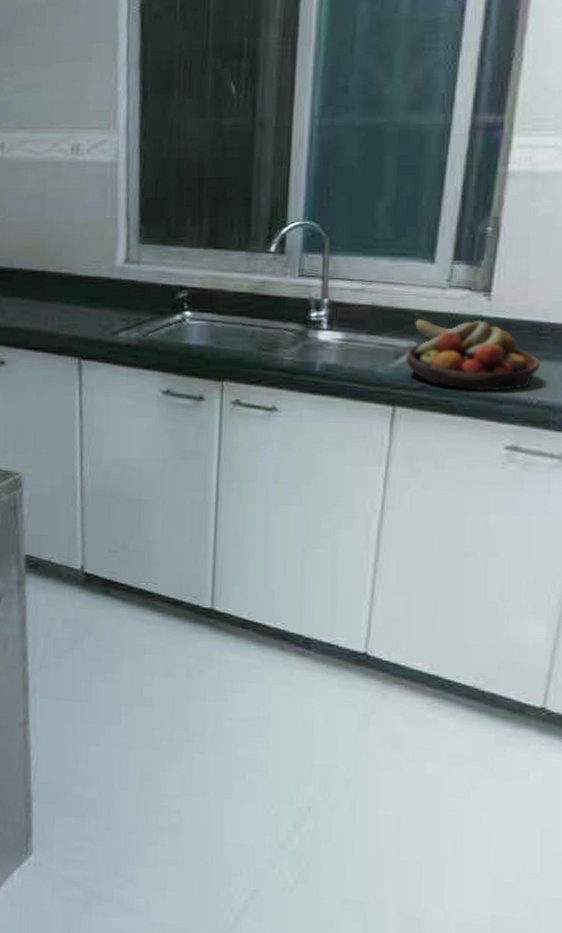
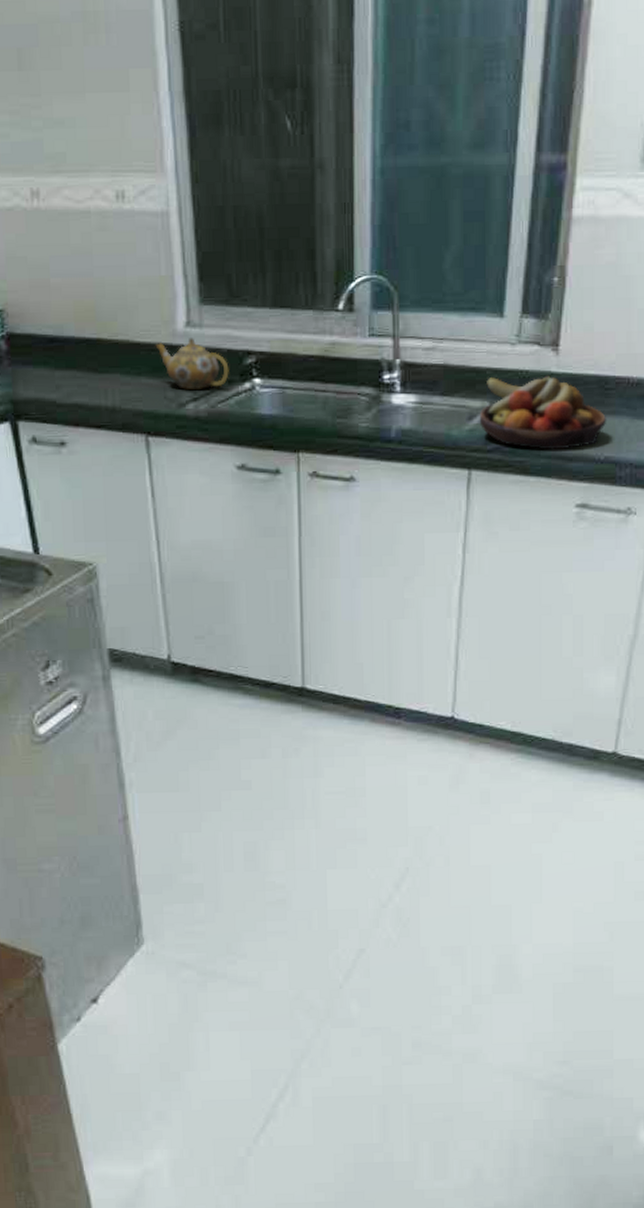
teapot: none [95,273,162,319] -> present [155,338,229,390]

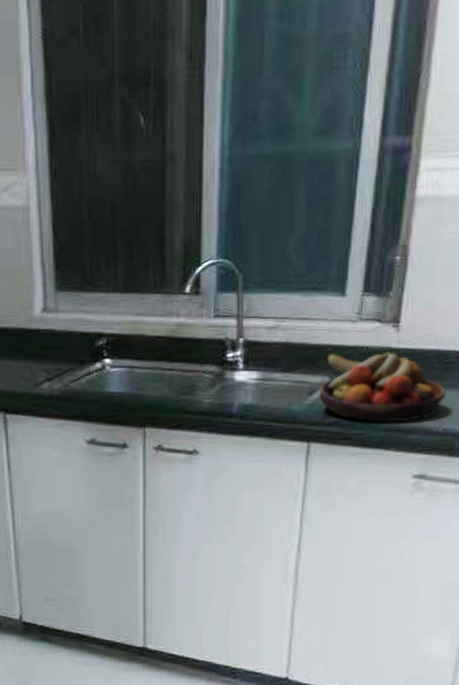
teapot: present [155,338,229,390] -> none [14,322,82,370]

